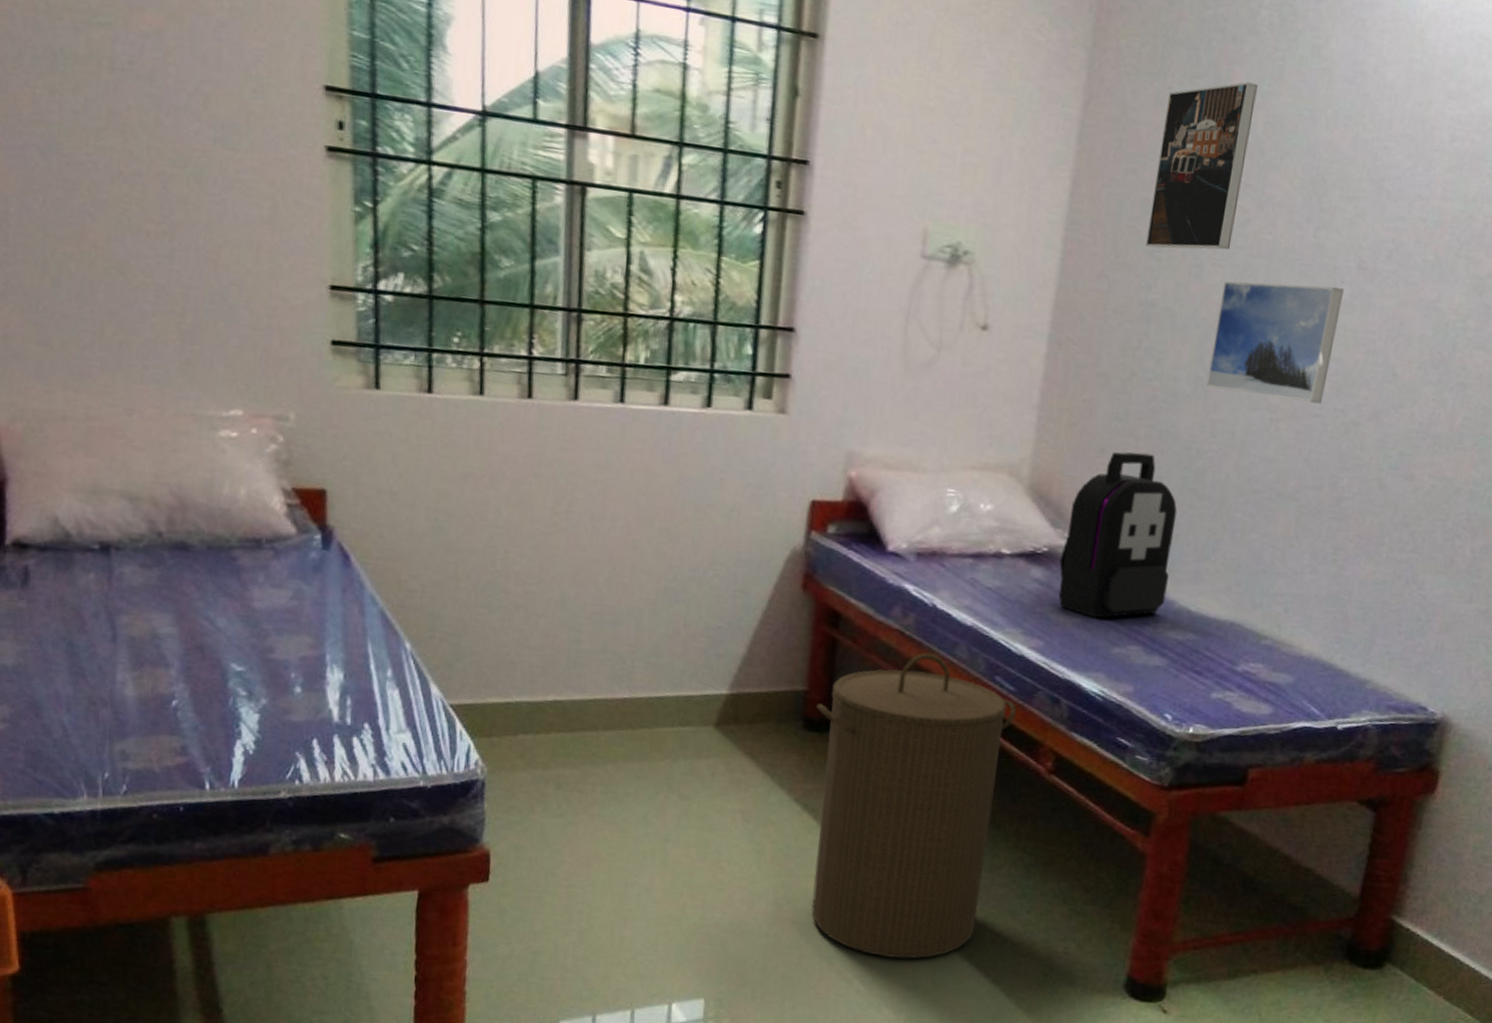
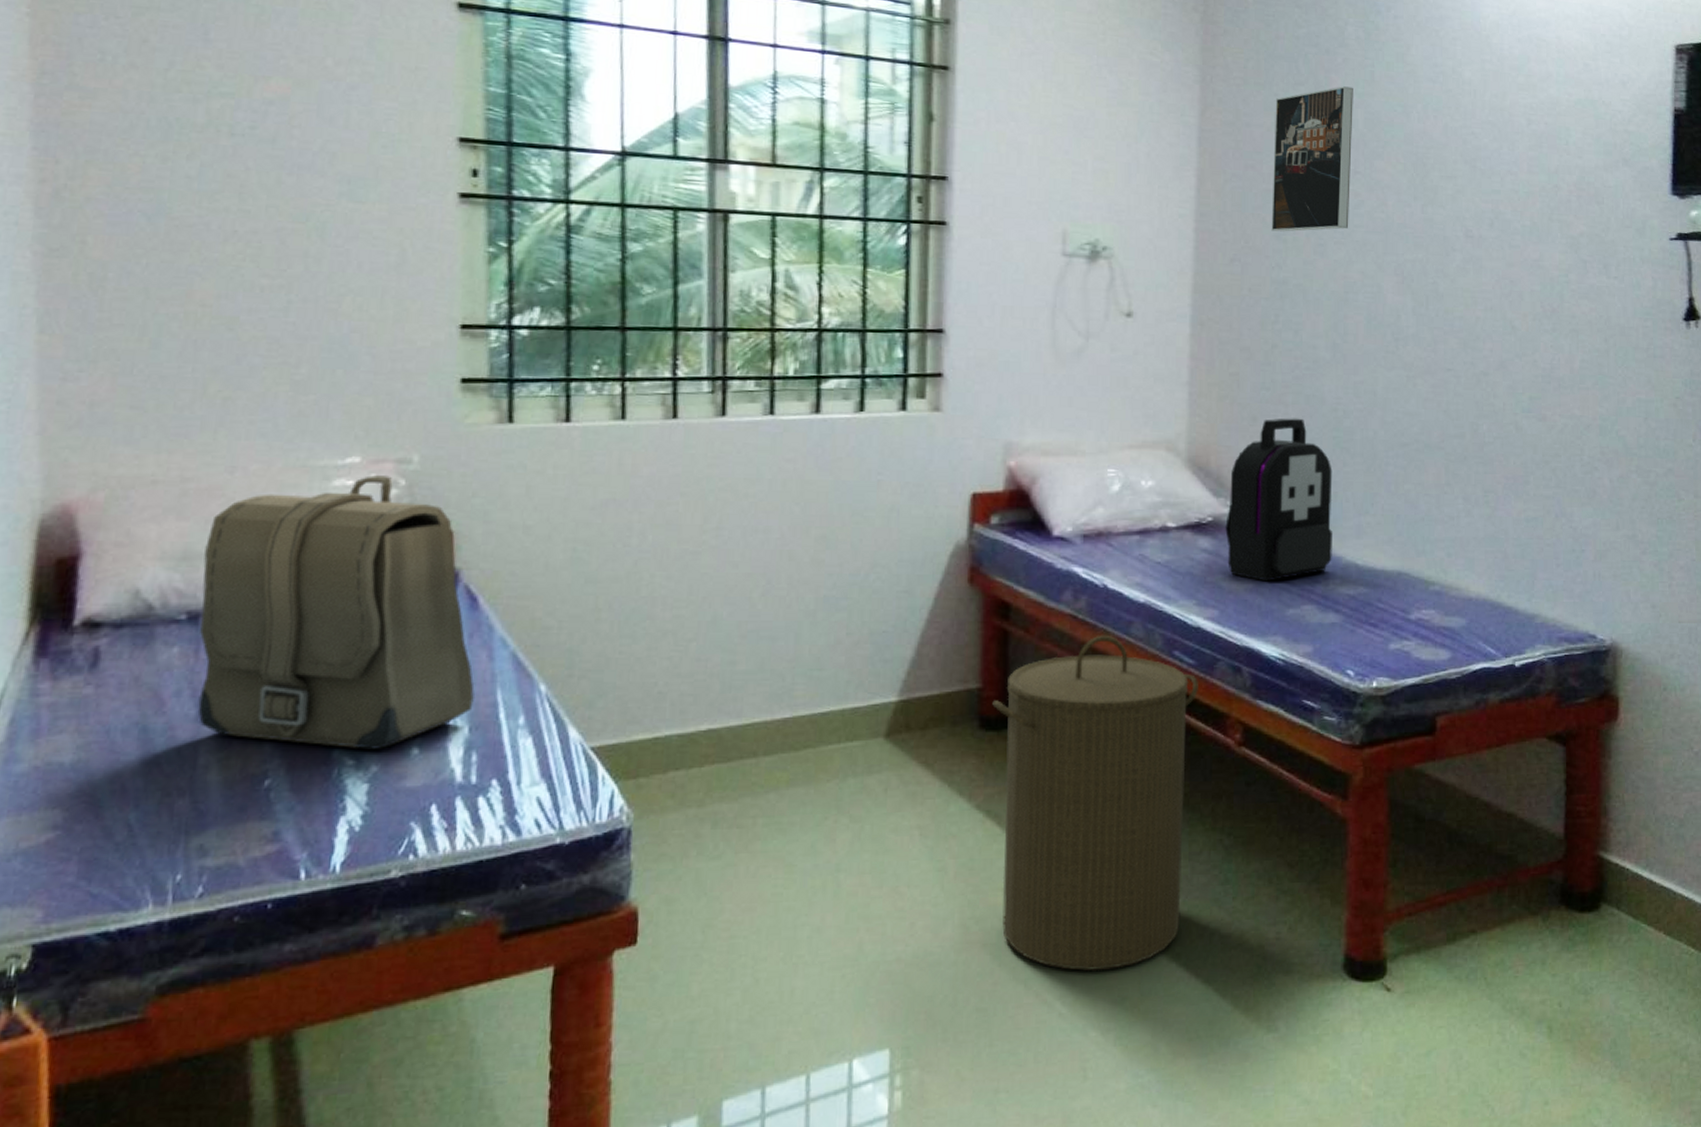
backpack: none [111,429,348,686] -> present [197,475,475,751]
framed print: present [1206,281,1344,404] -> none [1343,254,1456,359]

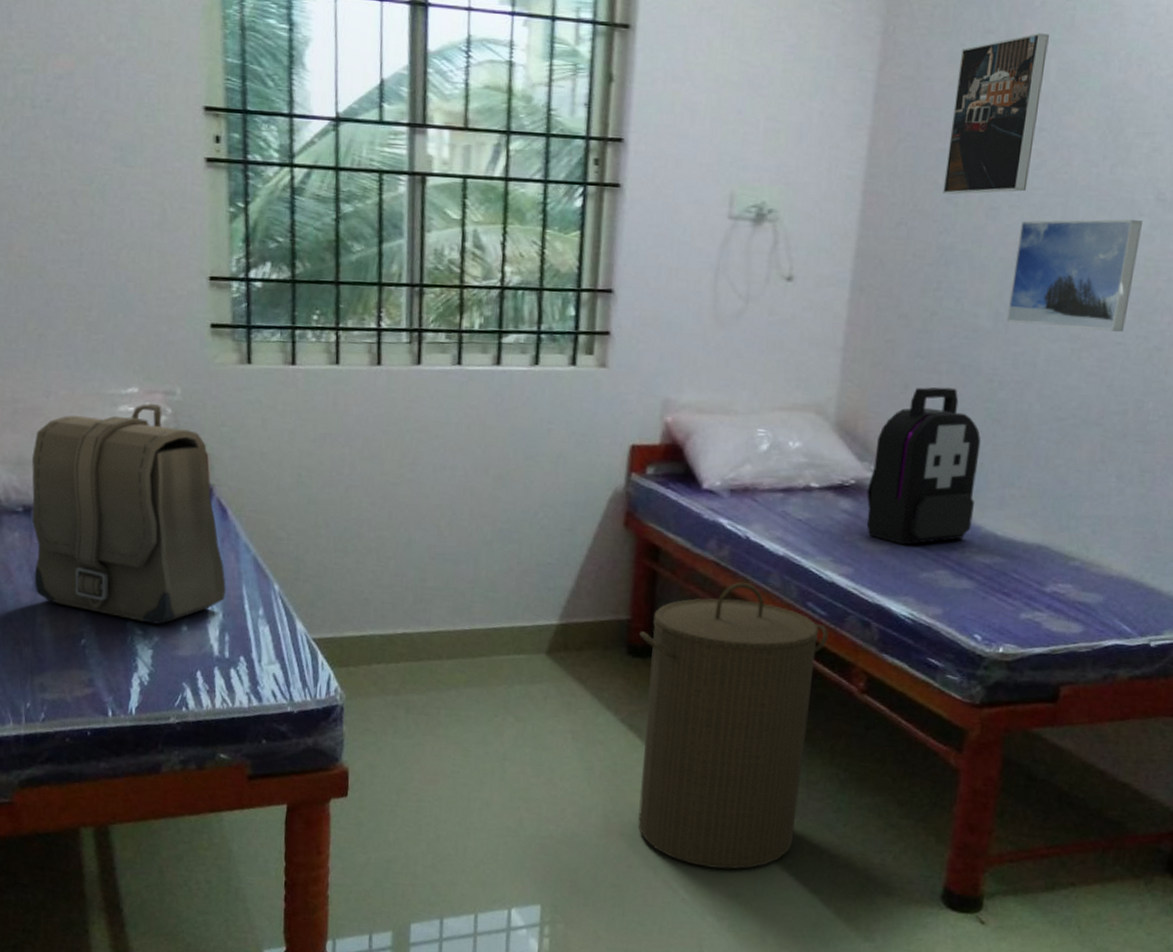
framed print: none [1343,254,1456,359] -> present [1006,219,1142,332]

